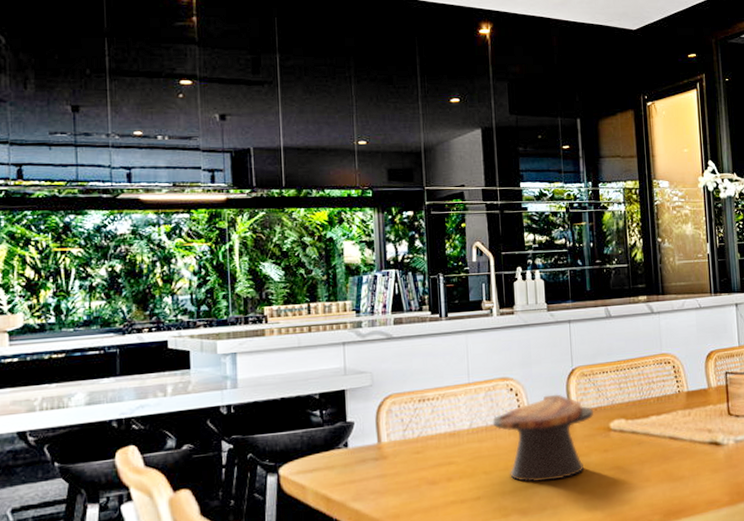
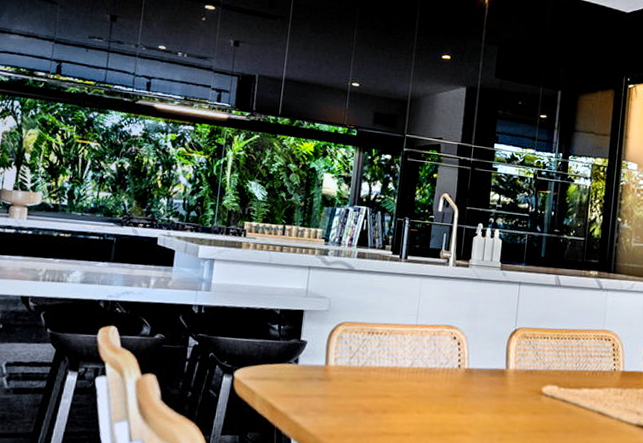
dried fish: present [492,394,593,482] -> none [432,349,529,432]

